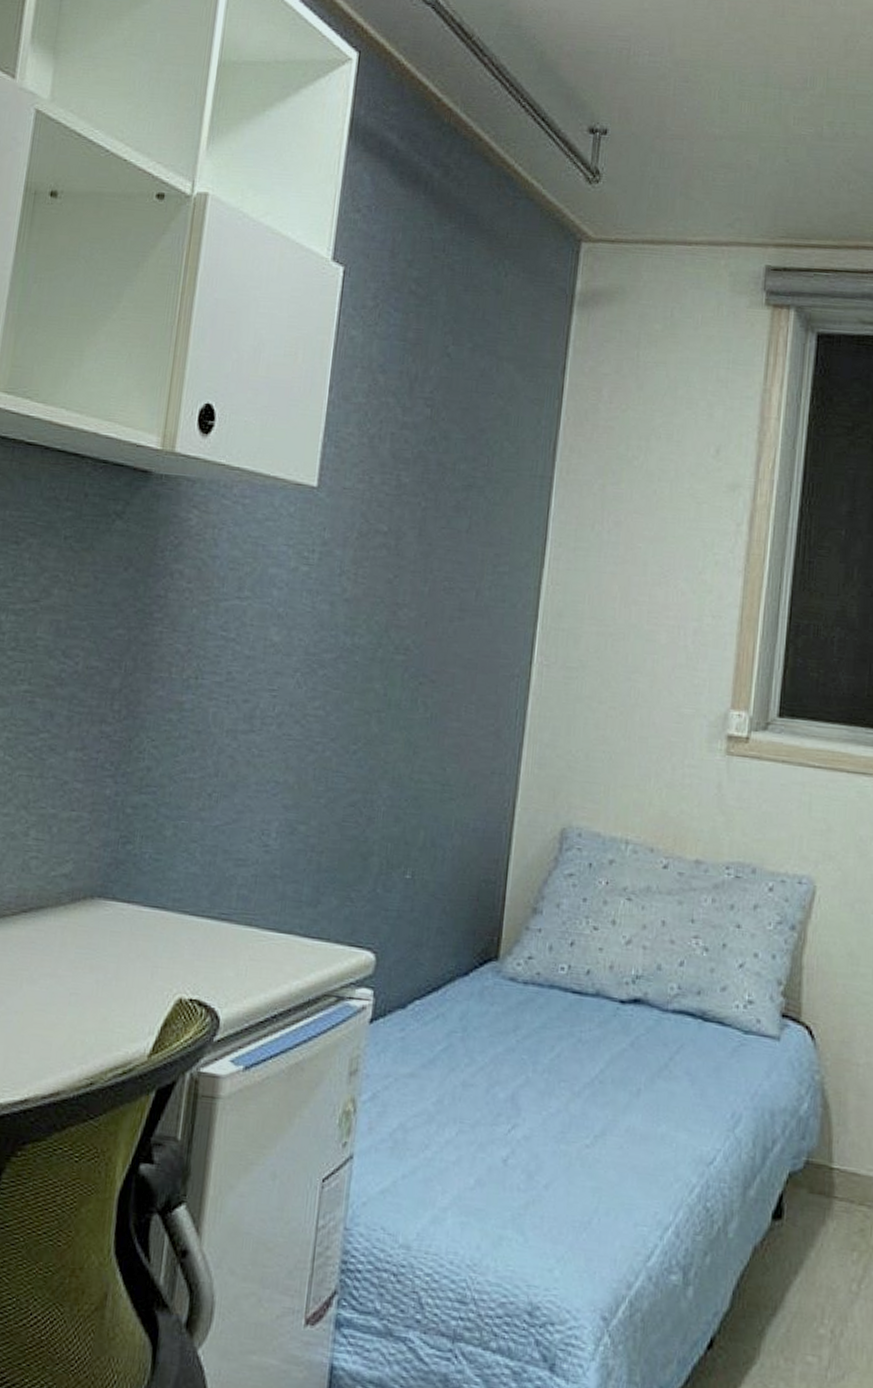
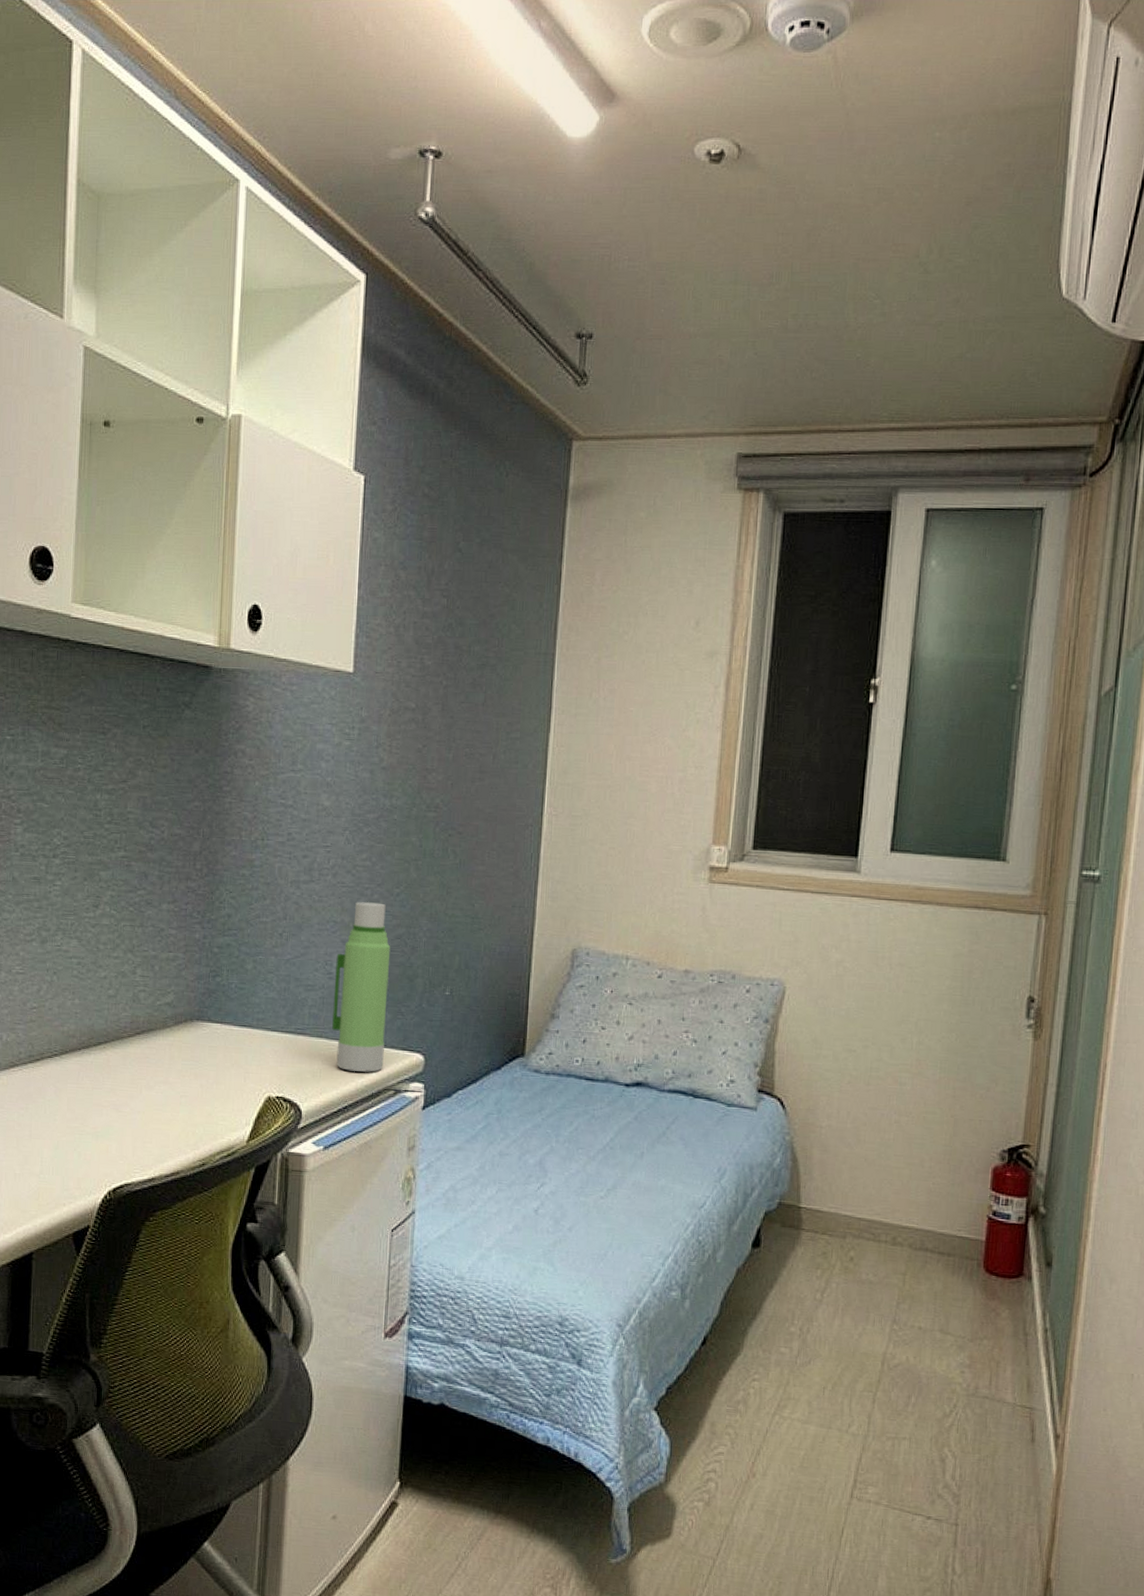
water bottle: none [264,759,343,973] -> present [331,902,391,1072]

